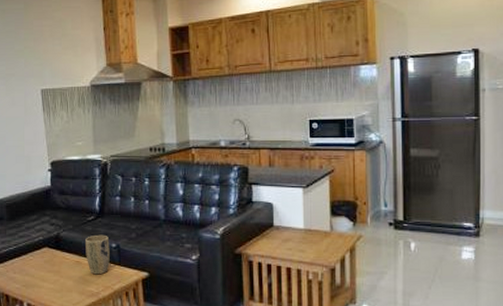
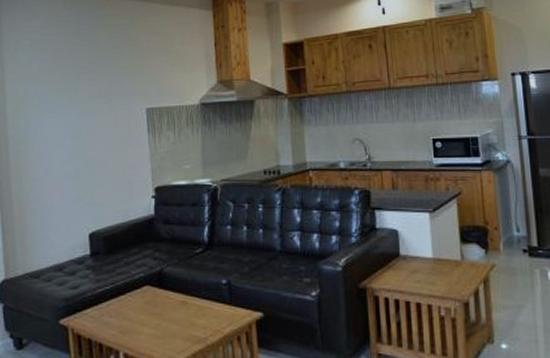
plant pot: present [85,234,110,275] -> none [192,269,219,317]

